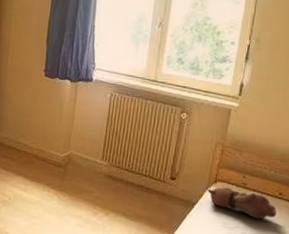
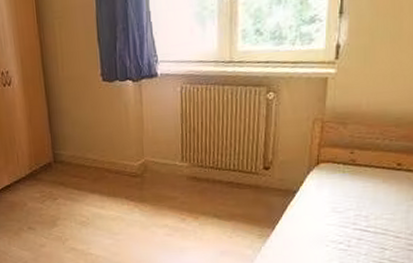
teddy bear: present [207,186,277,220] -> none [309,166,397,197]

